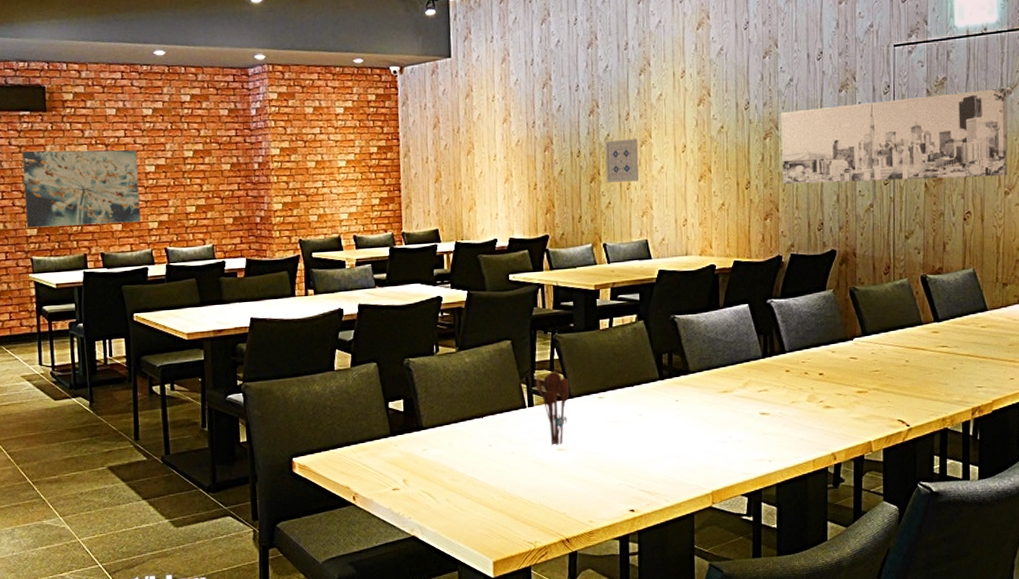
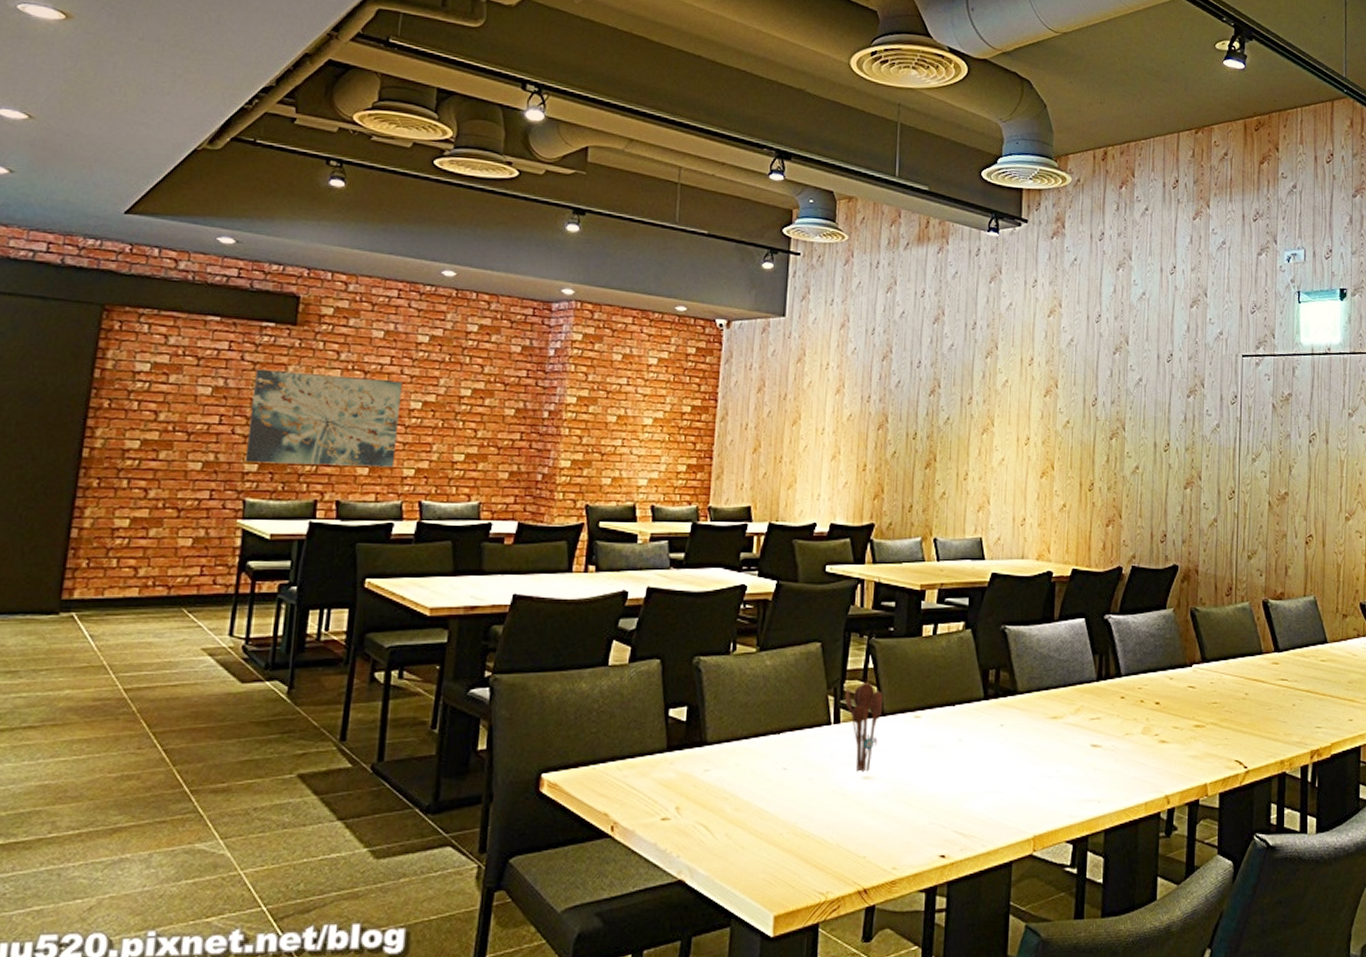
wall art: present [605,139,639,183] -> none [942,424,980,472]
wall art: present [781,87,1008,185] -> none [1127,410,1349,501]

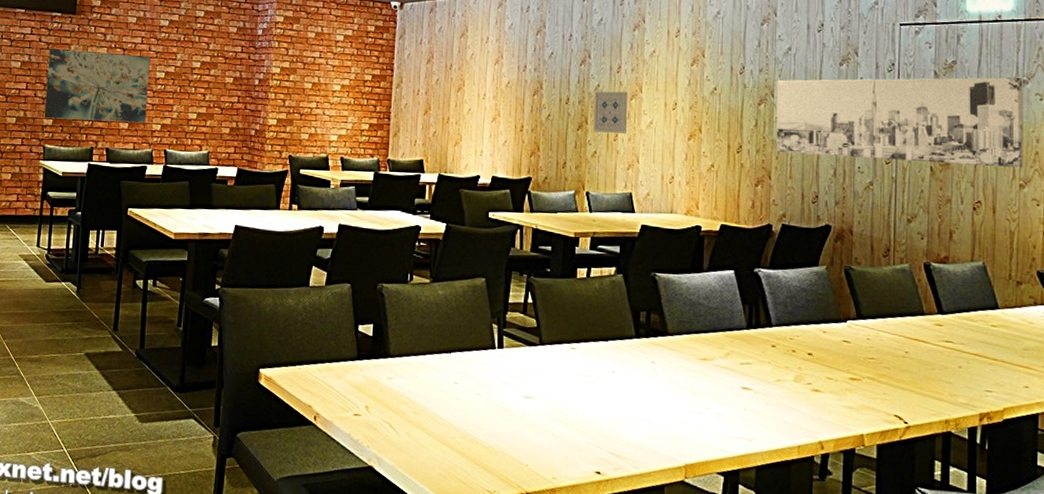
utensil holder: present [845,682,883,772] -> none [508,314,542,392]
wall art: none [942,424,980,472] -> present [593,91,628,133]
wall art: none [1127,410,1349,501] -> present [776,77,1023,168]

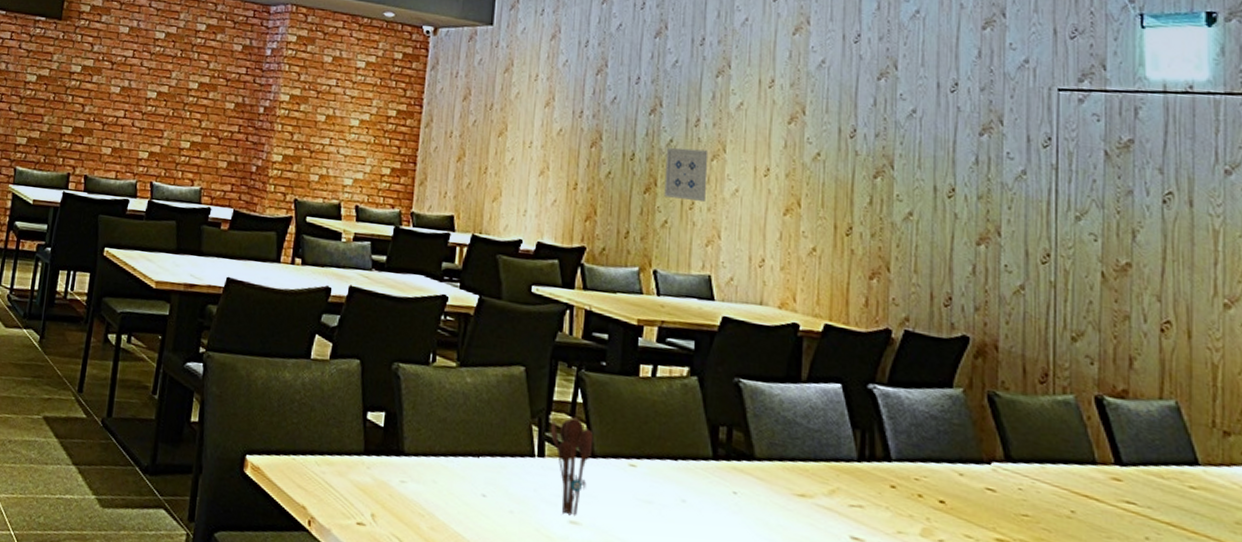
wall art: present [43,48,151,123] -> none [17,56,142,149]
utensil holder: none [508,314,542,392] -> present [551,417,594,517]
wall art: present [776,77,1023,168] -> none [897,148,1228,283]

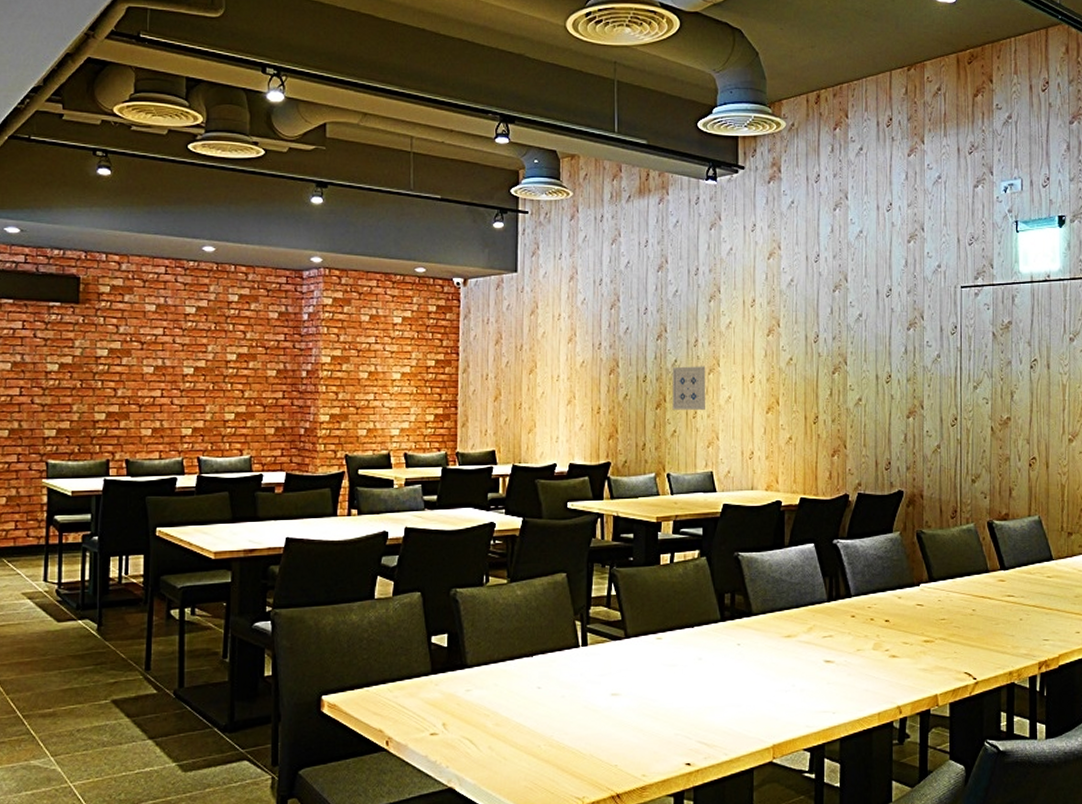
utensil holder: present [551,417,594,517] -> none [592,608,627,690]

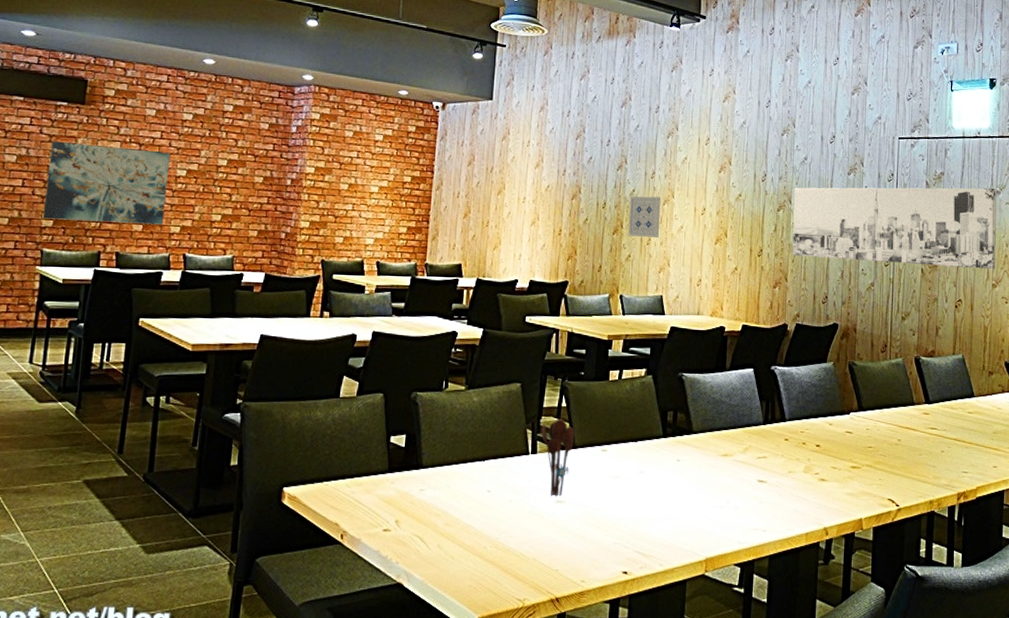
wall art: none [44,344,176,428] -> present [42,141,171,225]
utensil holder: none [592,608,627,690] -> present [541,418,575,497]
wall art: none [849,335,1072,423] -> present [792,187,996,270]

